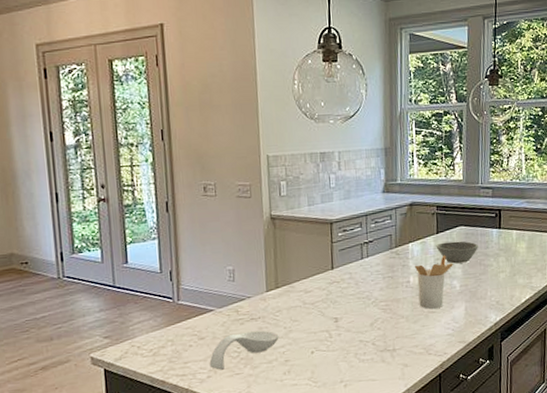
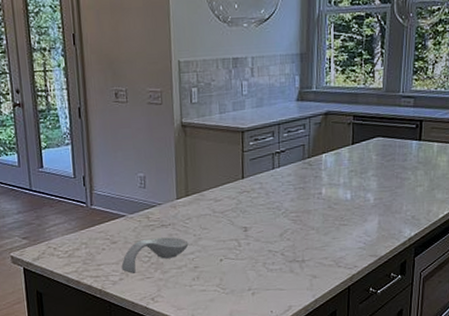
utensil holder: present [415,255,453,309] -> none [328,167,368,221]
bowl: present [436,241,478,264] -> none [350,152,396,176]

